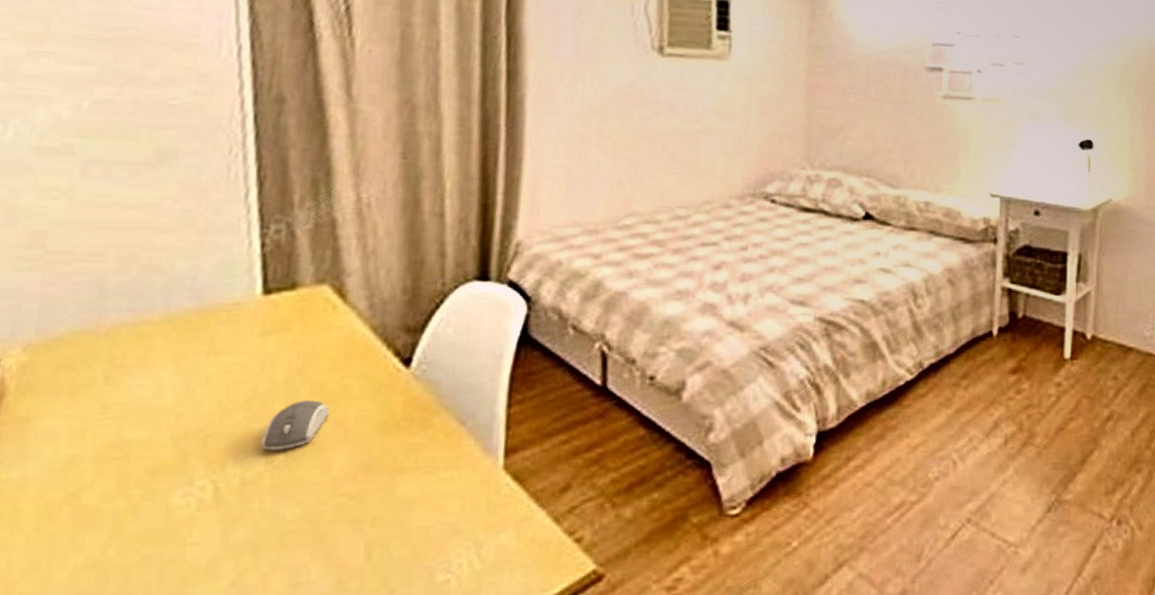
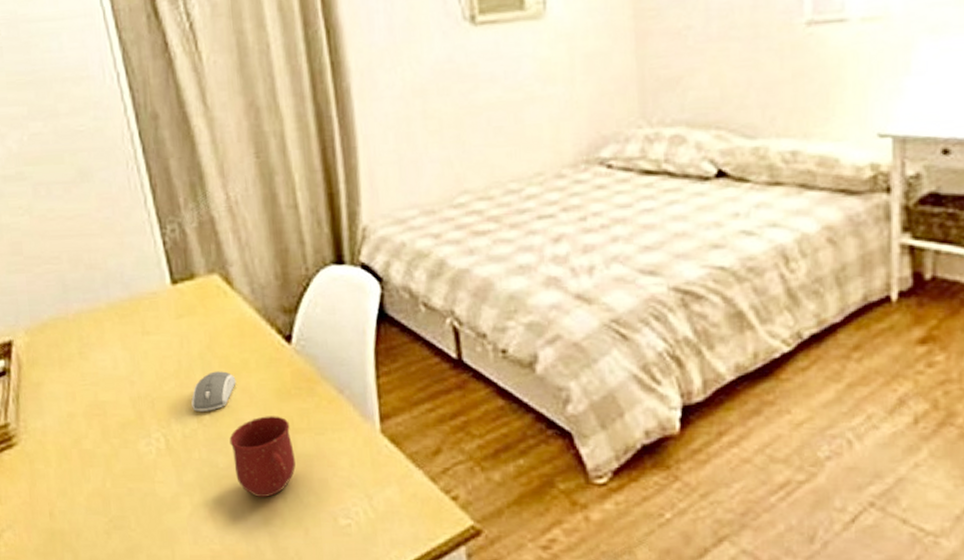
mug: none [306,453,392,555] -> present [229,416,296,497]

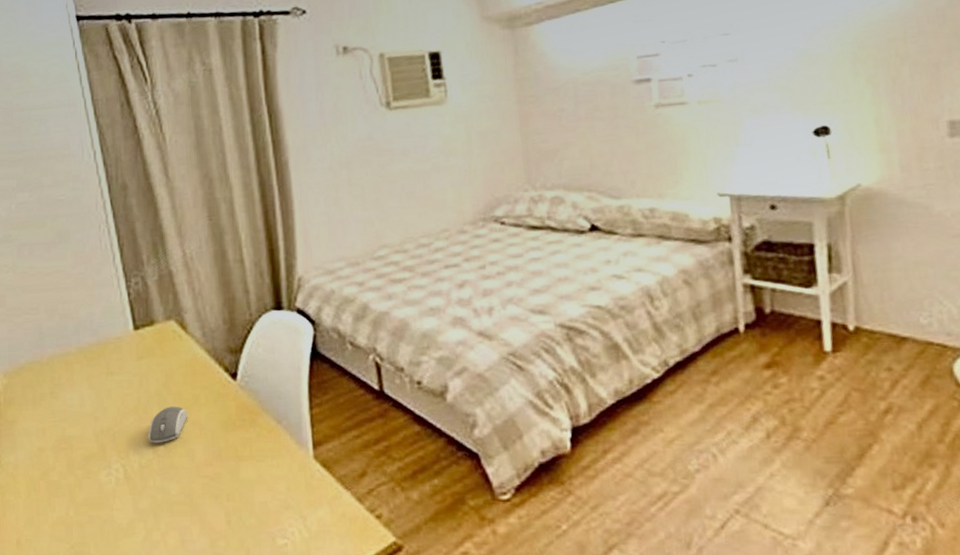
mug: present [229,416,296,497] -> none [181,445,239,521]

